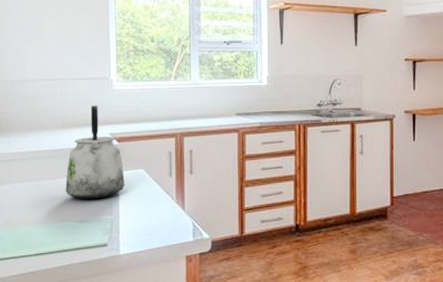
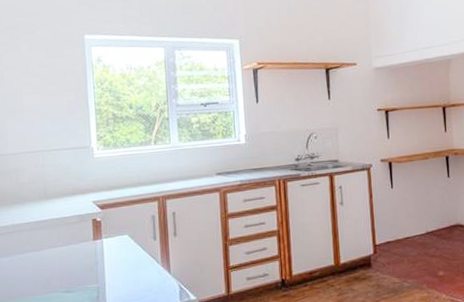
kettle: present [66,105,125,199] -> none [50,174,110,269]

